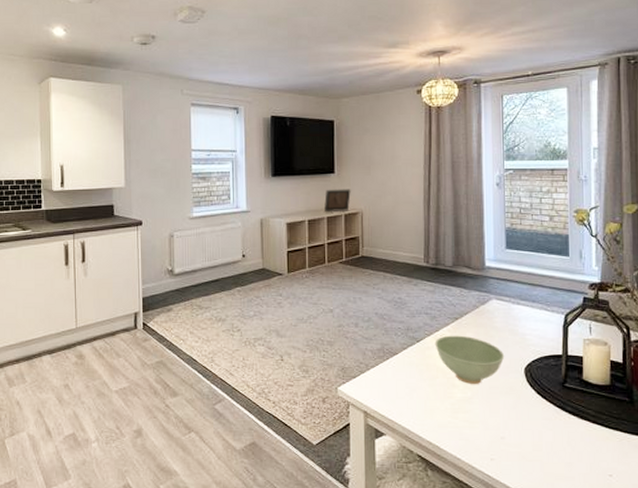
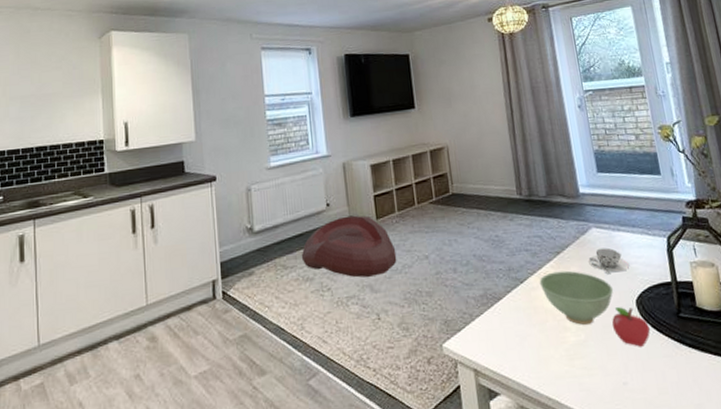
bowl: none [215,267,304,323] -> present [301,215,397,278]
picture frame: present [324,189,351,212] -> none [407,123,434,149]
teacup: none [485,318,524,341] -> present [588,247,630,274]
fruit: none [498,372,535,410] -> present [611,307,651,348]

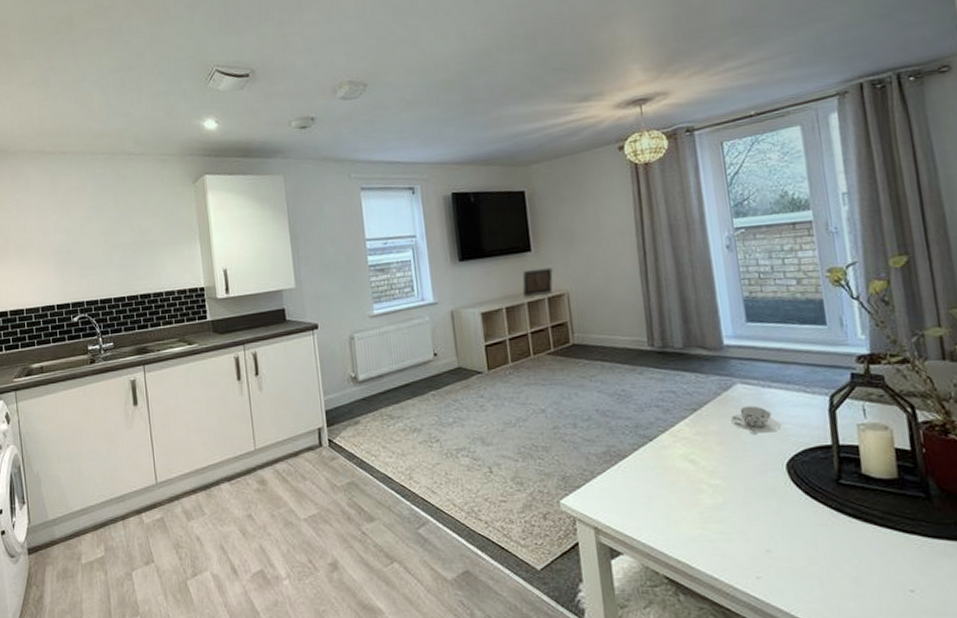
bowl: present [301,215,397,278] -> none [407,365,511,430]
picture frame: none [407,123,434,149] -> present [522,267,553,296]
bowl: present [539,270,614,325] -> none [671,429,760,487]
fruit: present [611,307,651,348] -> none [755,470,803,515]

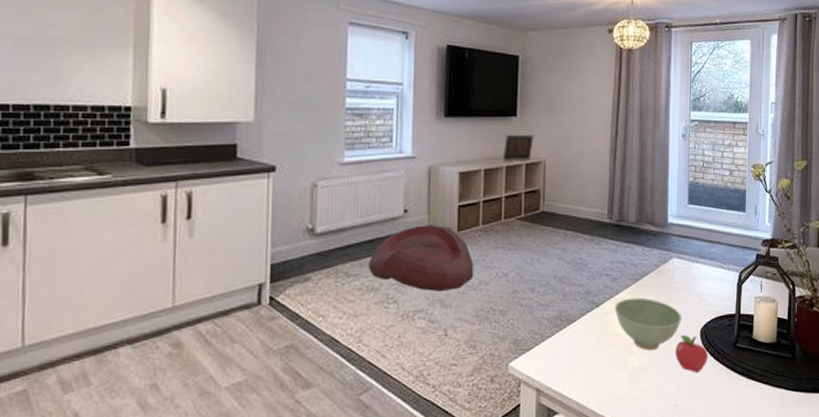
bowl: none [407,365,511,430] -> present [367,225,474,291]
bowl: none [671,429,760,487] -> present [614,297,683,350]
teacup: present [731,405,781,434] -> none [664,278,701,303]
fruit: none [755,470,803,515] -> present [674,335,709,374]

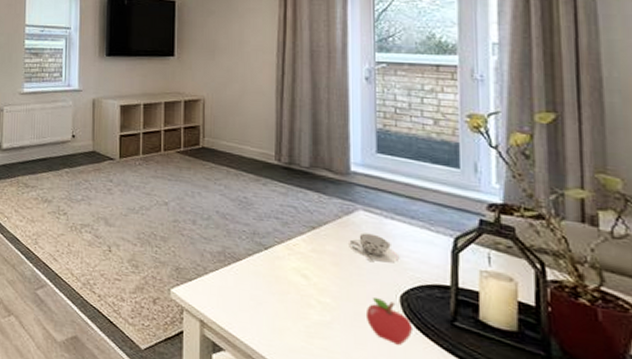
bowl: present [367,225,474,291] -> none [42,150,135,211]
picture frame: present [503,134,534,160] -> none [162,72,192,97]
bowl: present [614,297,683,350] -> none [286,245,375,307]
teacup: none [664,278,701,303] -> present [349,233,400,263]

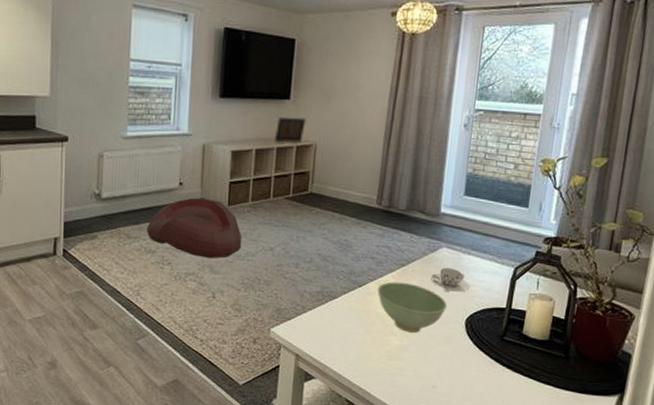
bowl: none [42,150,135,211] -> present [146,197,242,259]
picture frame: none [162,72,192,97] -> present [275,116,306,143]
bowl: none [286,245,375,307] -> present [377,281,448,333]
fruit: present [365,298,414,346] -> none [436,322,473,360]

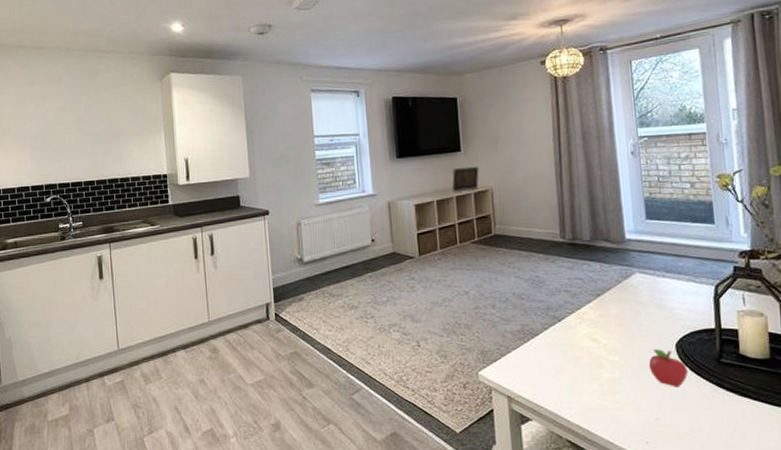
bowl: present [146,197,242,259] -> none [347,251,438,308]
bowl: present [377,281,448,333] -> none [577,312,654,363]
teacup: present [431,267,470,292] -> none [629,292,673,317]
fruit: none [436,322,473,360] -> present [648,349,689,389]

